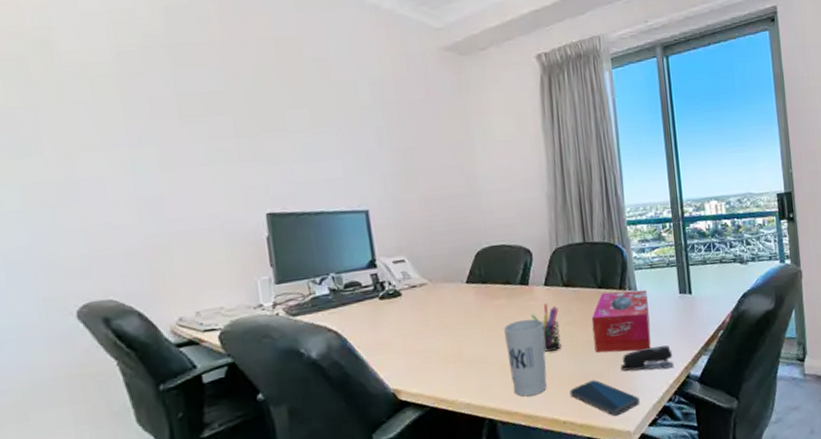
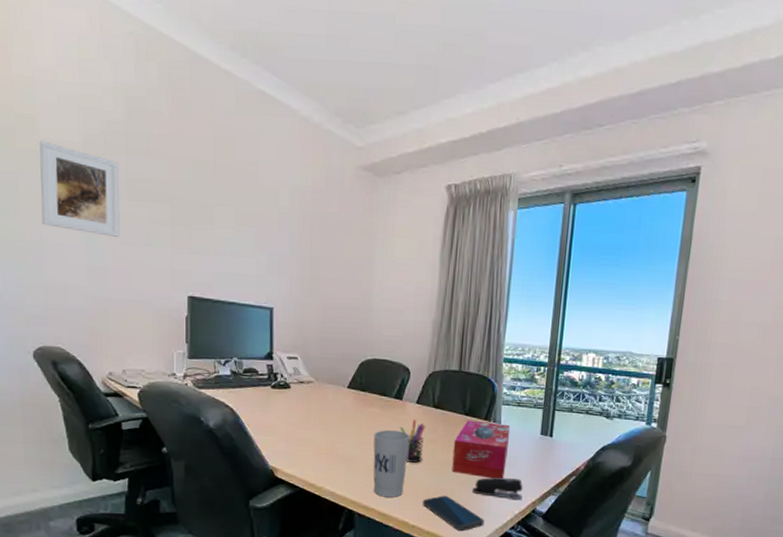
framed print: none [61,65,175,162] -> present [39,141,120,238]

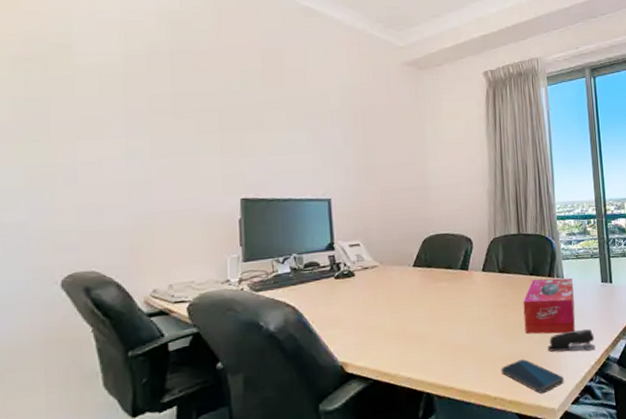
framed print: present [39,141,120,238] -> none [75,66,165,151]
cup: present [373,430,410,498] -> none [444,301,481,373]
pen holder: present [400,419,426,463] -> none [469,287,495,332]

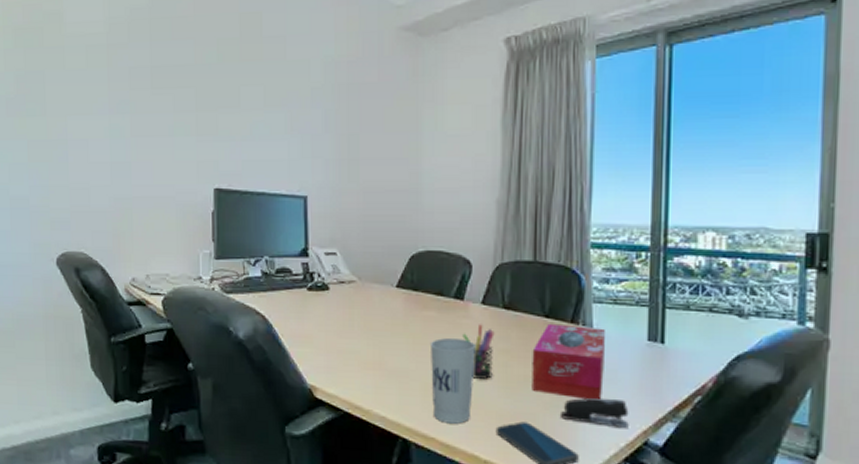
cup: none [444,301,481,373] -> present [431,338,475,424]
pen holder: none [469,287,495,332] -> present [462,324,495,379]

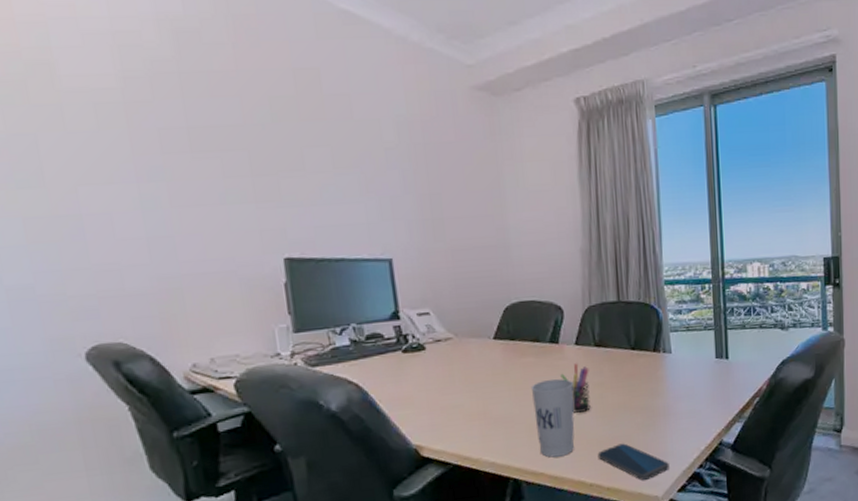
tissue box: present [532,323,605,401] -> none [623,353,684,416]
stapler: present [559,398,629,428] -> none [650,411,707,436]

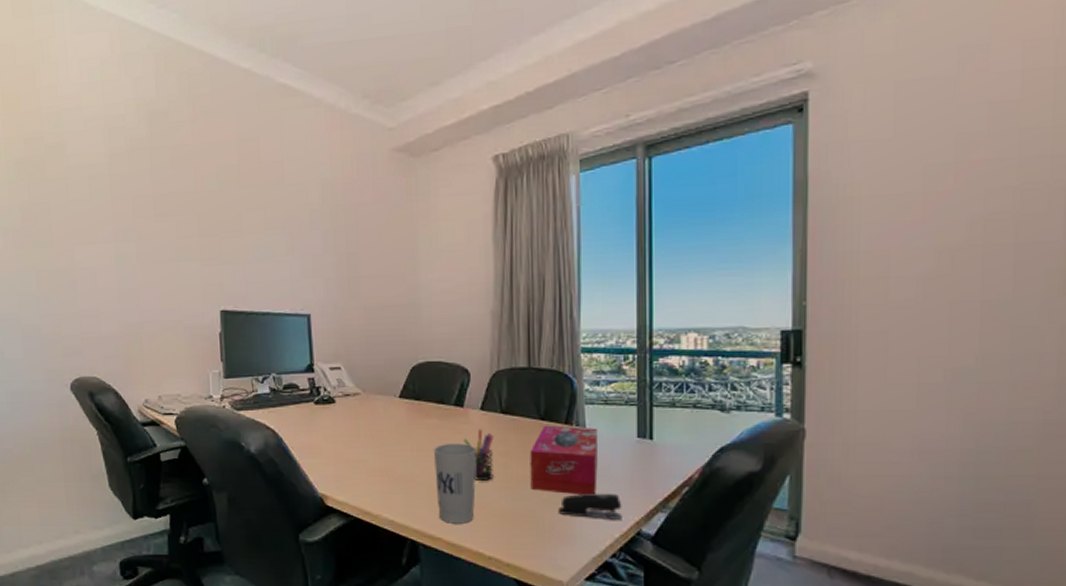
smartphone: present [597,443,669,480] -> none [498,519,577,561]
tissue box: none [623,353,684,416] -> present [530,425,598,496]
stapler: none [650,411,707,436] -> present [557,494,622,520]

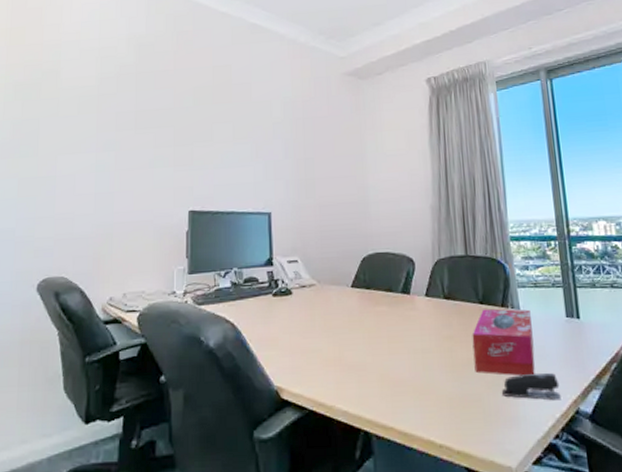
cup: present [434,444,477,524] -> none [384,330,425,412]
pen holder: present [464,429,494,480] -> none [411,314,440,366]

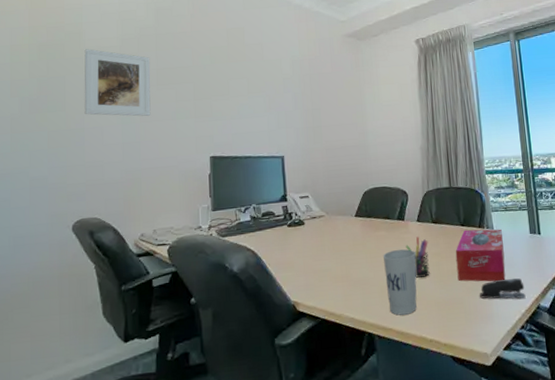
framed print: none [57,88,129,164] -> present [84,49,151,117]
cup: none [384,330,425,412] -> present [383,249,417,316]
pen holder: none [411,314,440,366] -> present [406,236,430,278]

